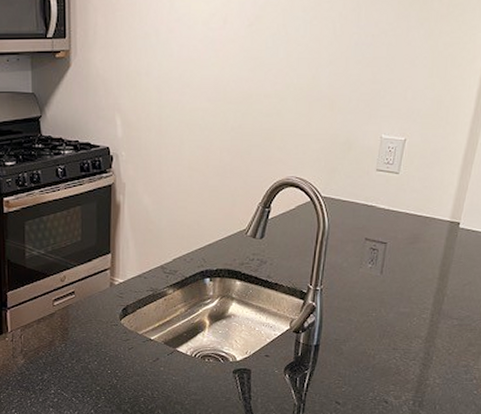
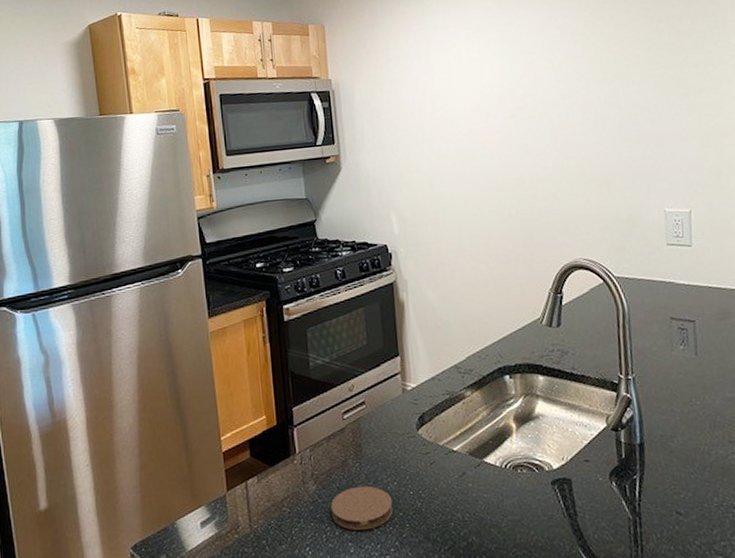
coaster: none [36,363,92,399] -> present [330,485,394,531]

